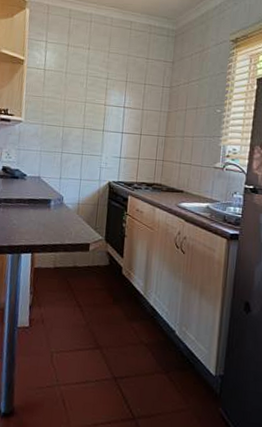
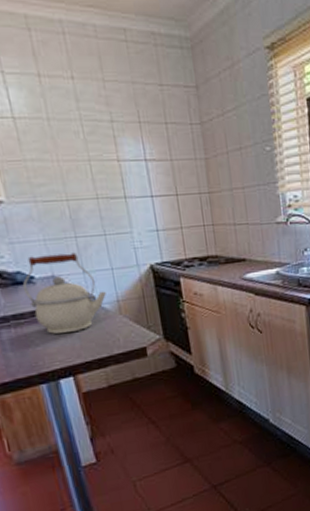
kettle: none [17,160,72,220] -> present [22,252,106,334]

